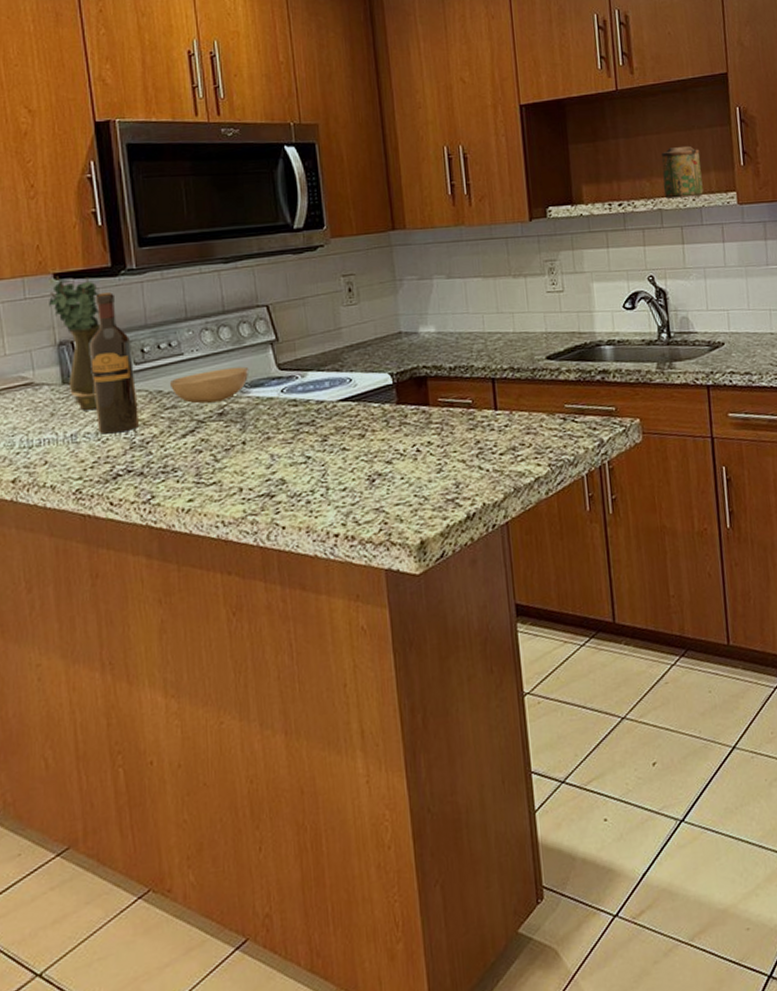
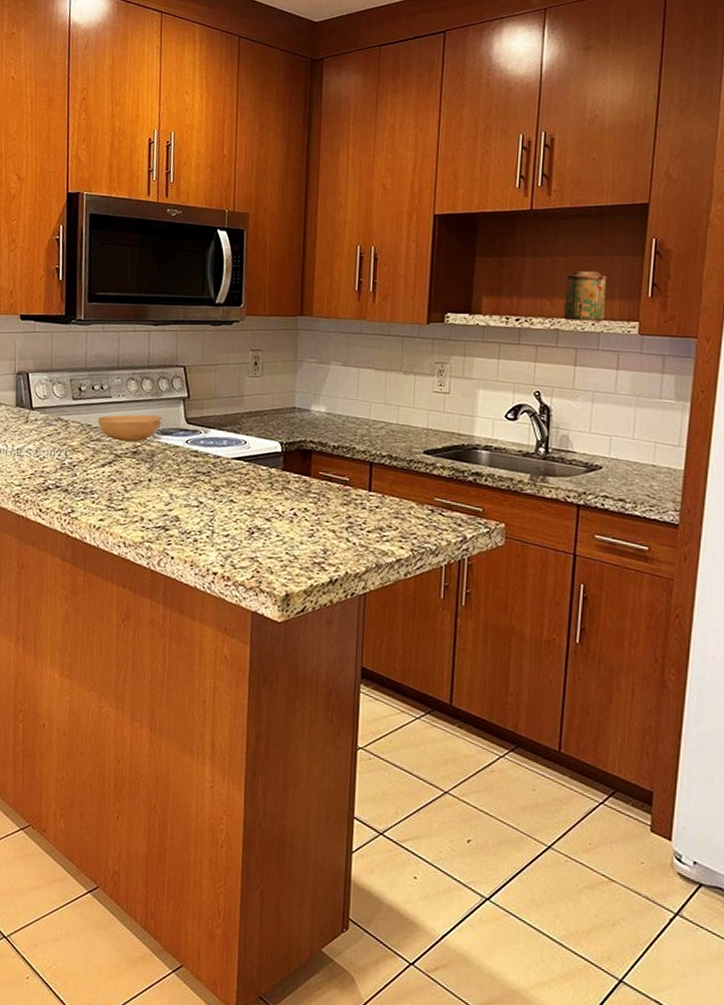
vase: present [49,276,101,410] -> none [14,317,52,431]
wine bottle: present [90,293,139,434] -> none [38,336,73,454]

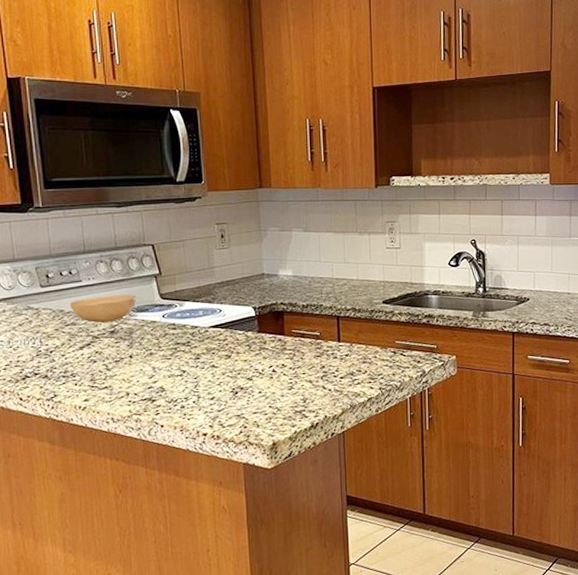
canister: present [563,270,607,322] -> none [489,132,522,176]

